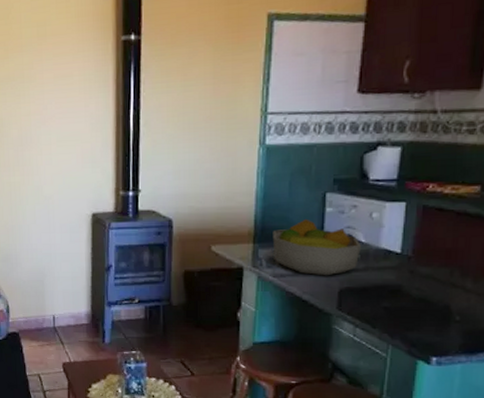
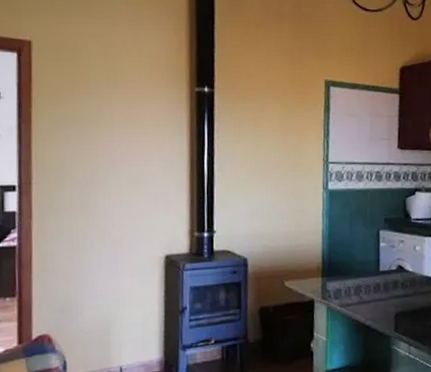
fruit bowl: present [272,218,361,276] -> none [338,253,409,303]

